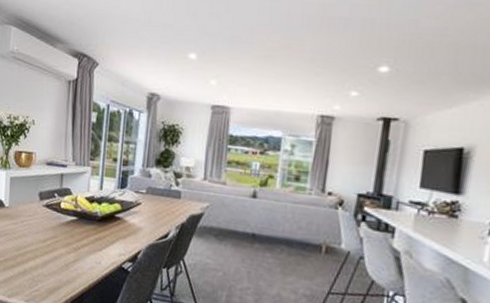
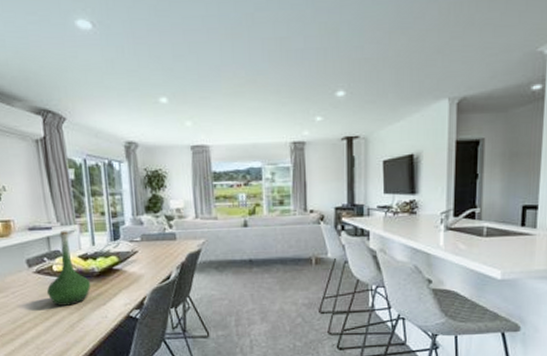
vase: none [51,170,92,245] -> present [46,231,91,306]

